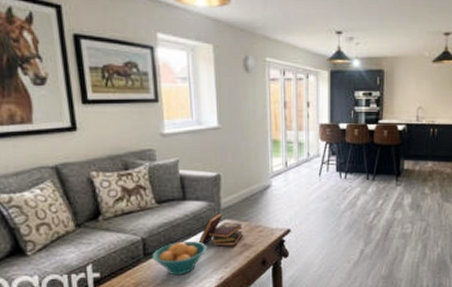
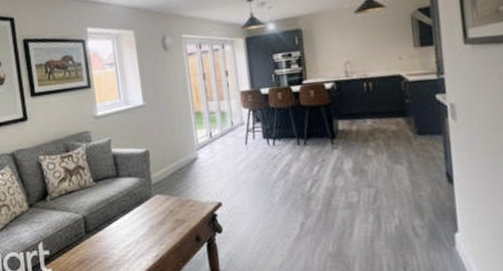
fruit bowl: present [151,240,208,276] -> none [92,217,142,253]
book: present [198,213,243,247] -> none [133,189,175,223]

